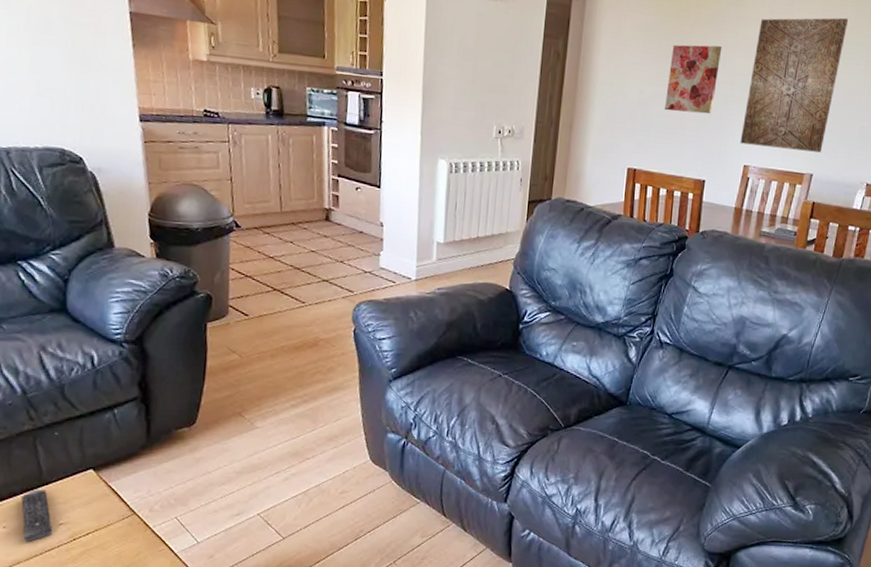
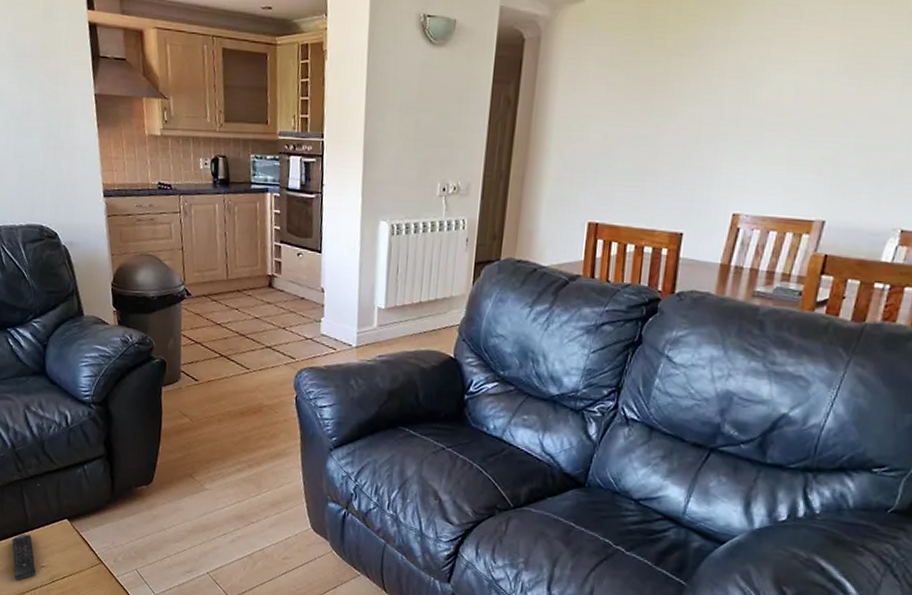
wall art: present [665,44,722,115] -> none [633,74,707,156]
wall art: present [740,17,849,153] -> none [728,26,879,194]

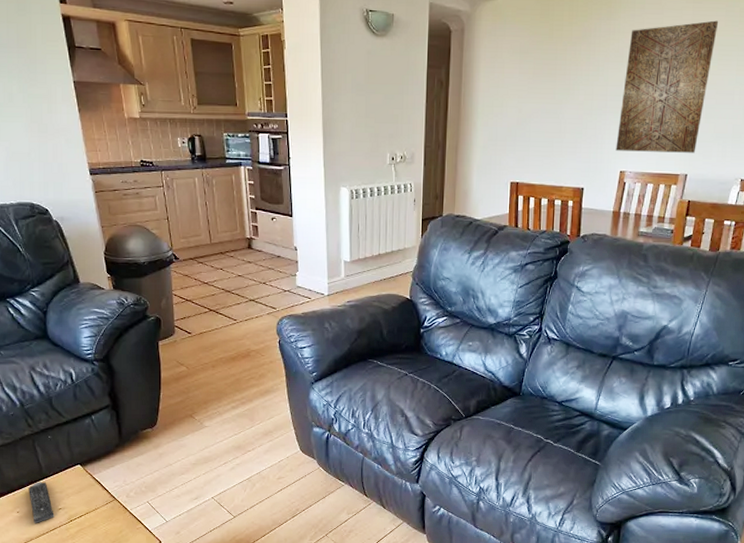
wall art: none [728,26,879,194] -> present [616,20,719,153]

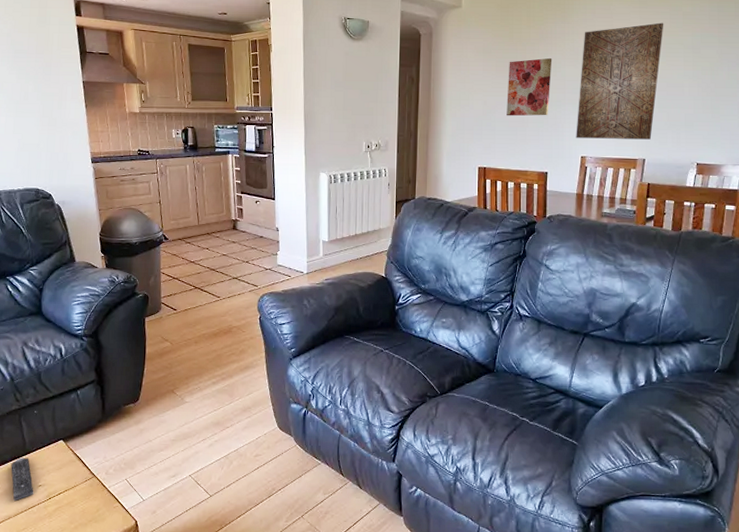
wall art: none [543,59,595,126] -> present [507,57,552,116]

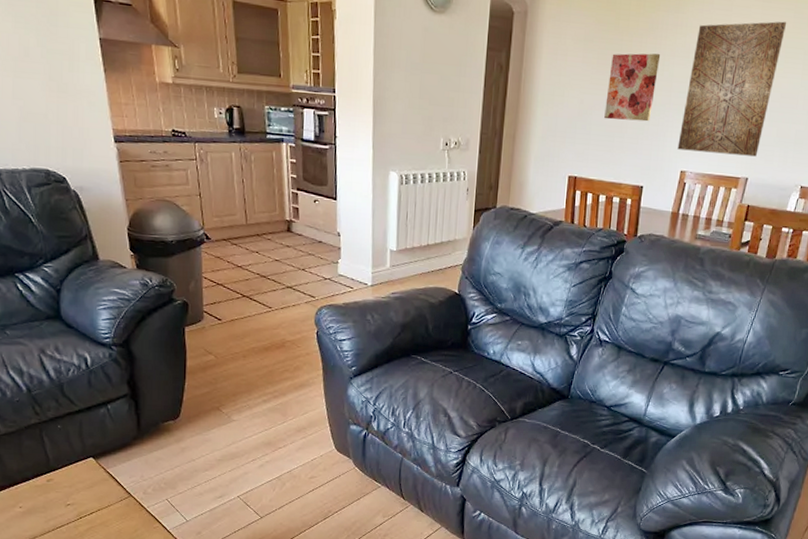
remote control: present [11,457,34,501] -> none [33,475,62,520]

